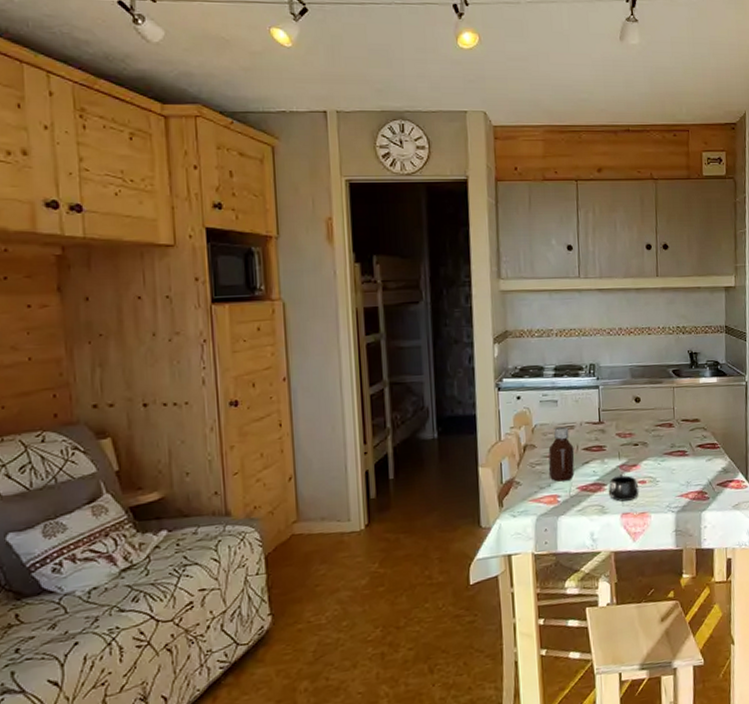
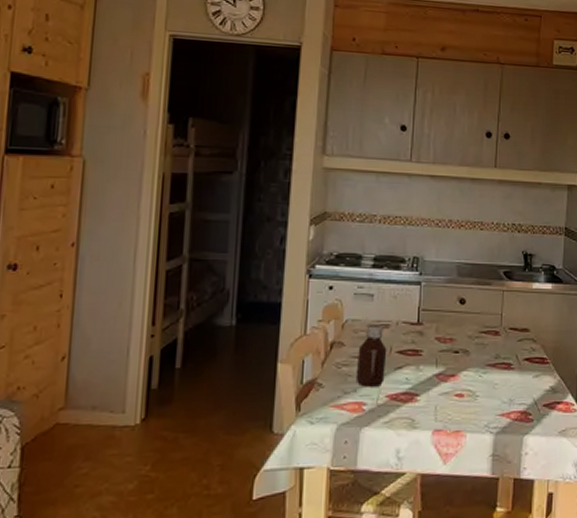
mug: present [608,474,639,502] -> none [420,385,456,416]

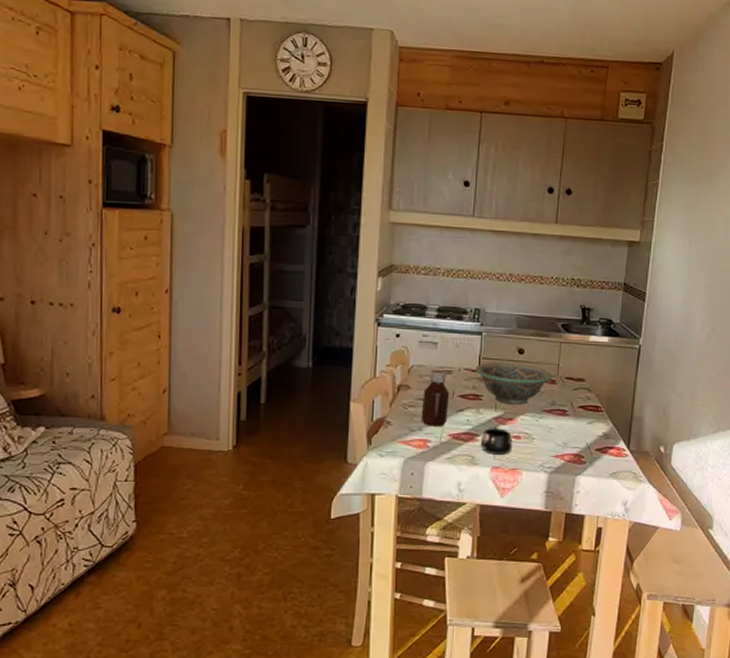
decorative bowl: none [413,314,495,360] -> present [474,362,552,405]
mug: none [420,385,456,416] -> present [480,427,513,455]

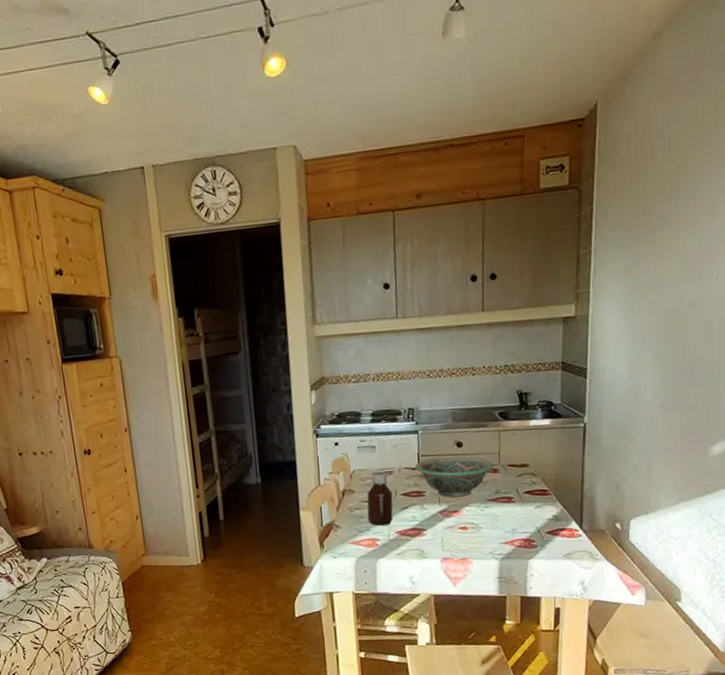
mug: present [480,427,513,455] -> none [427,520,461,547]

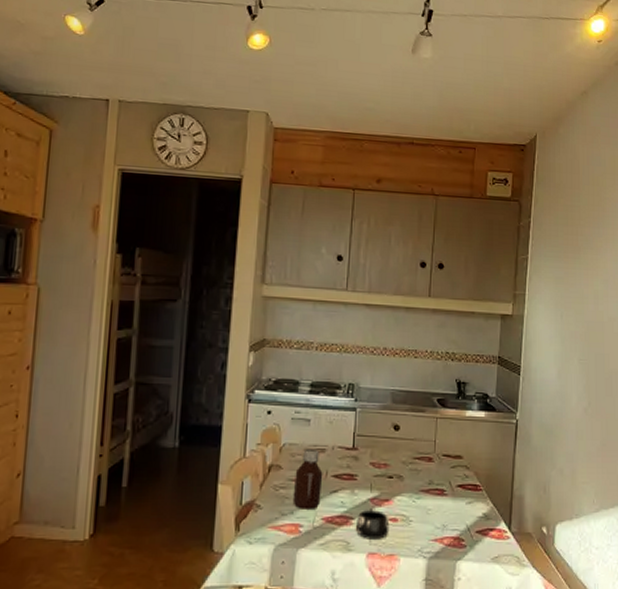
decorative bowl: present [414,456,494,498] -> none [349,440,429,485]
mug: none [427,520,461,547] -> present [355,509,390,539]

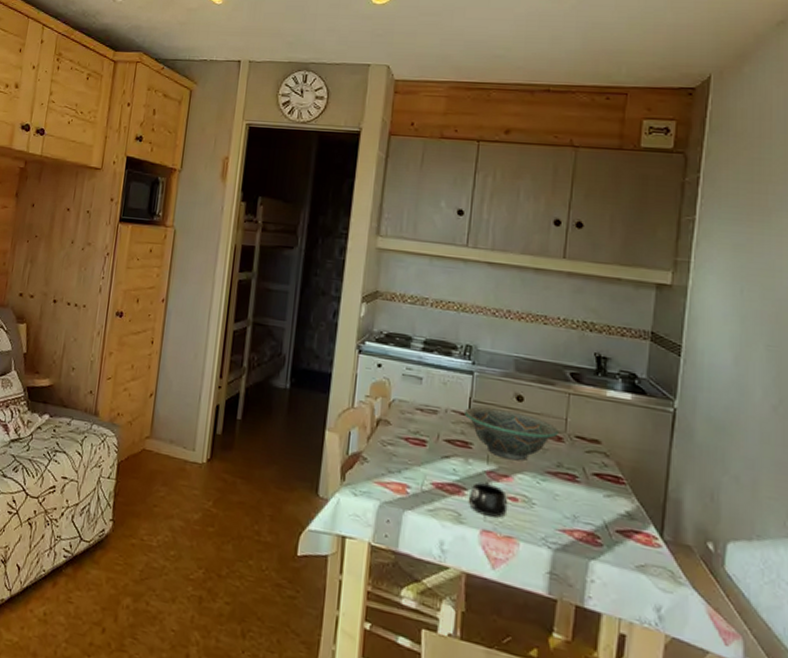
bottle: present [292,448,323,509] -> none [400,407,434,472]
decorative bowl: none [349,440,429,485] -> present [464,406,558,461]

